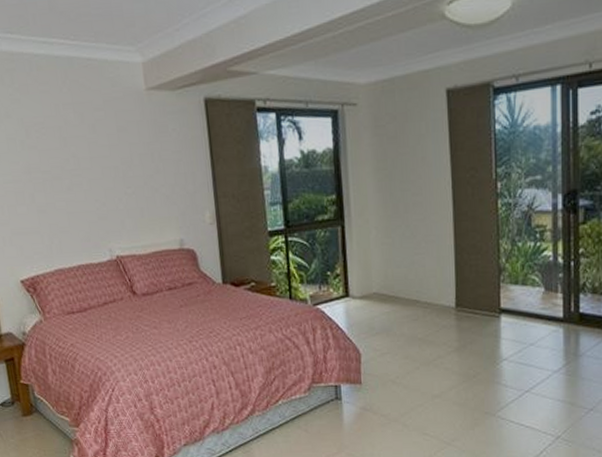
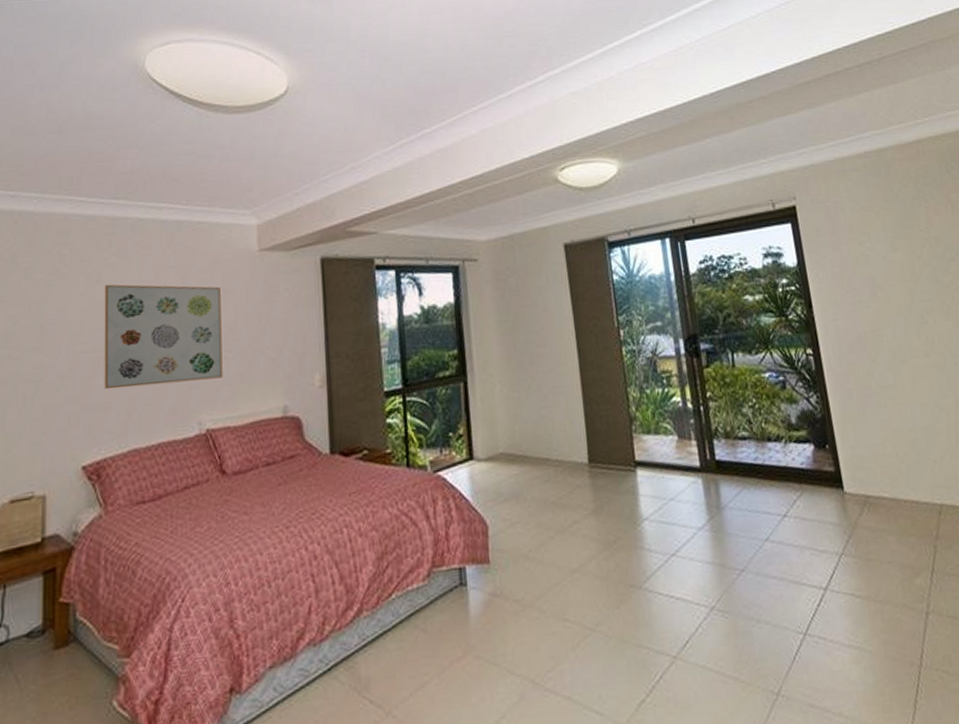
wall art: none [13,119,126,217] -> present [104,284,223,390]

